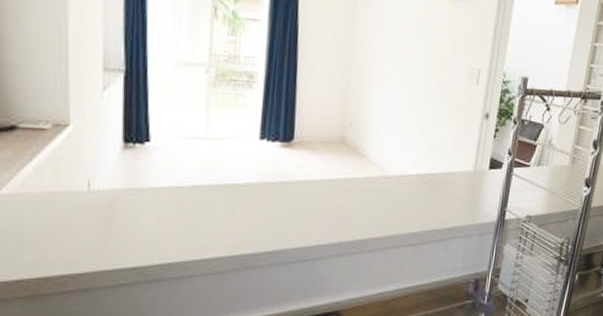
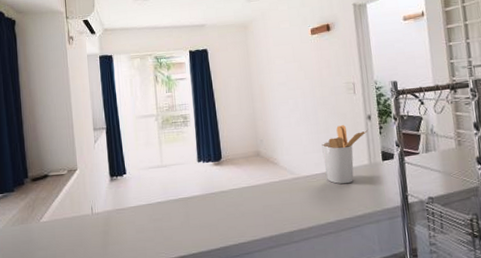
utensil holder: none [422,120,481,191] -> present [322,125,368,185]

